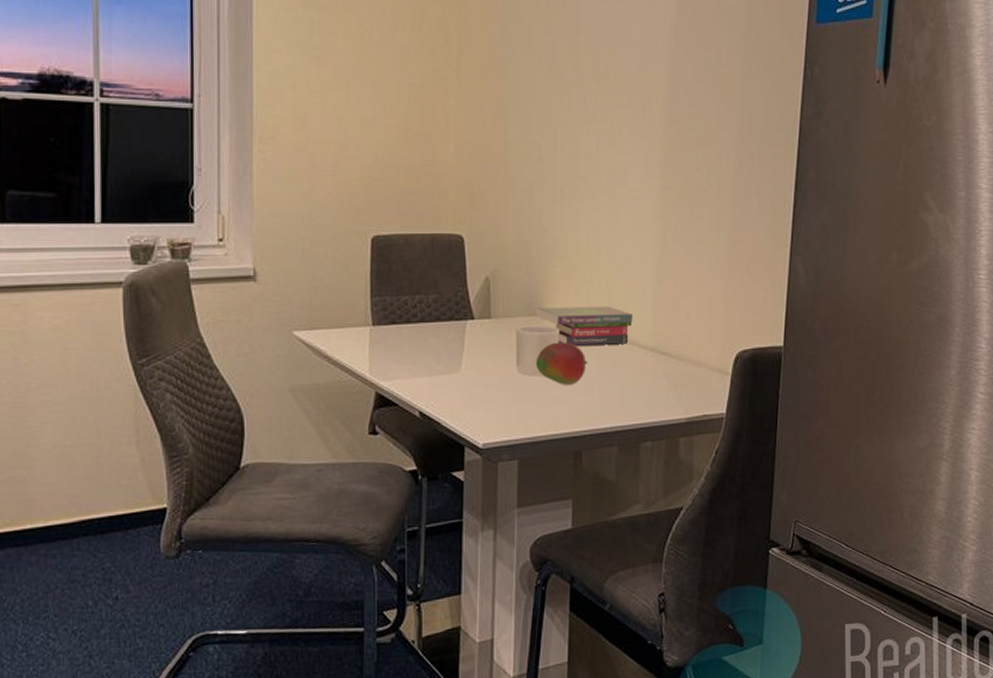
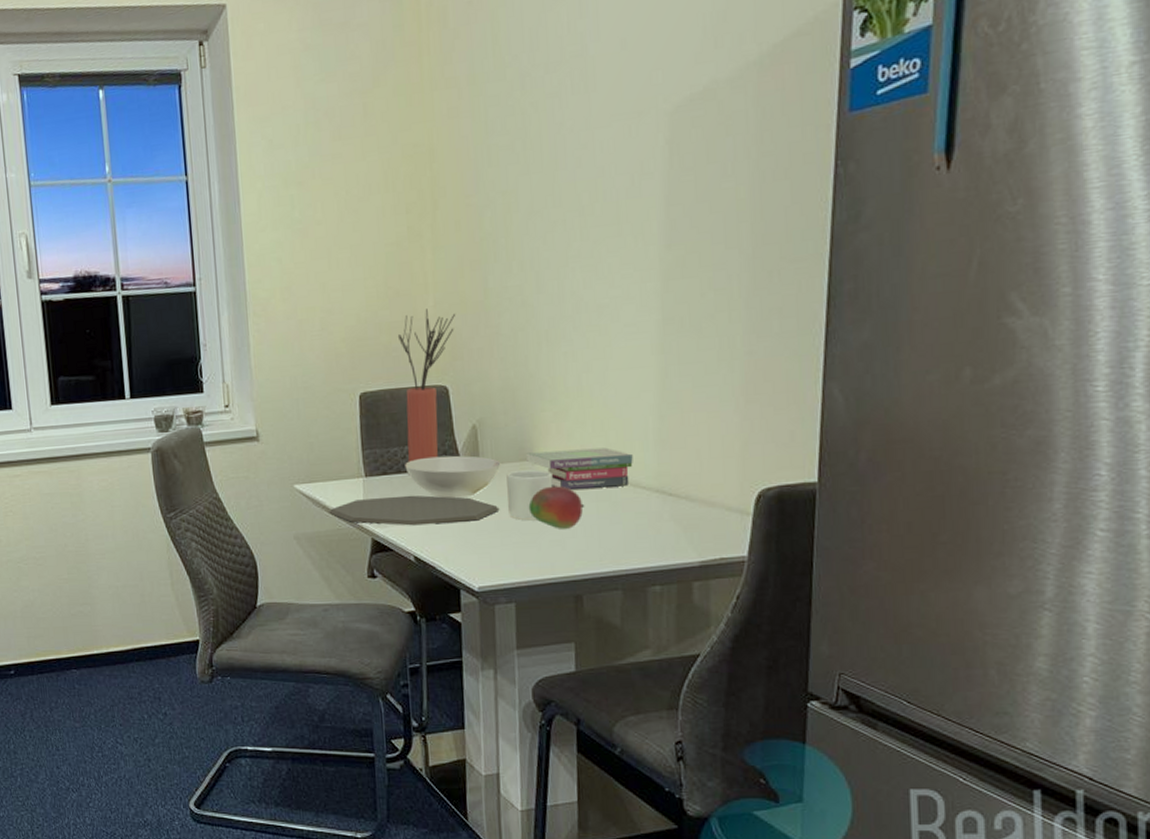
placemat: none [330,346,508,379] -> present [329,495,500,526]
bowl: none [415,307,512,351] -> present [405,455,501,499]
vase: none [416,155,476,312] -> present [398,309,456,463]

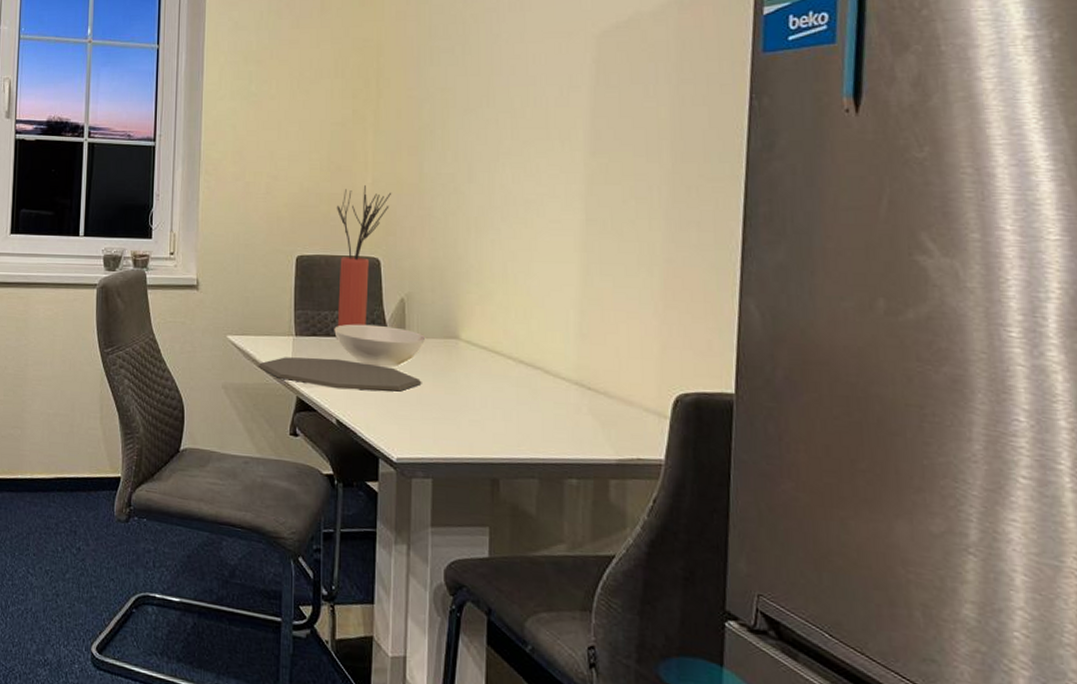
mug: present [506,469,553,521] -> none [429,347,475,398]
books: present [526,447,633,490] -> none [451,331,554,375]
fruit: present [528,486,585,529] -> none [450,366,506,411]

